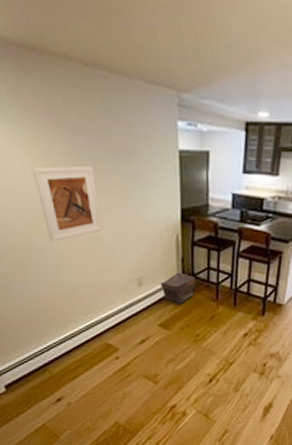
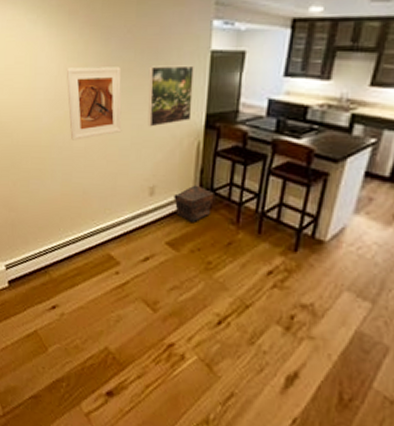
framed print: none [121,164,168,224] -> present [148,65,194,127]

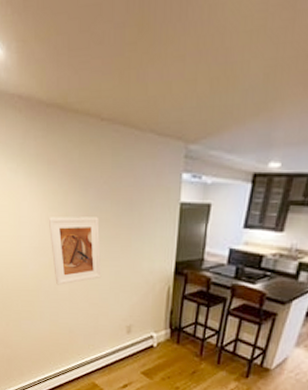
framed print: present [148,65,194,127] -> none [124,216,165,273]
pouch: present [174,185,214,223] -> none [147,324,182,356]

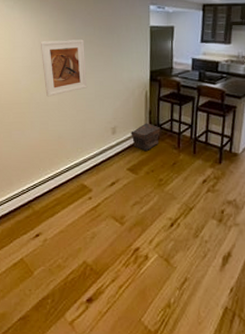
pouch: none [147,324,182,356] -> present [131,123,160,152]

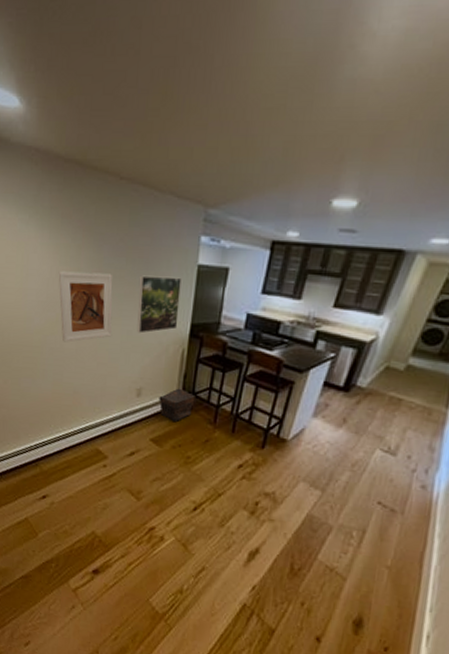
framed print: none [105,37,140,83] -> present [137,275,182,334]

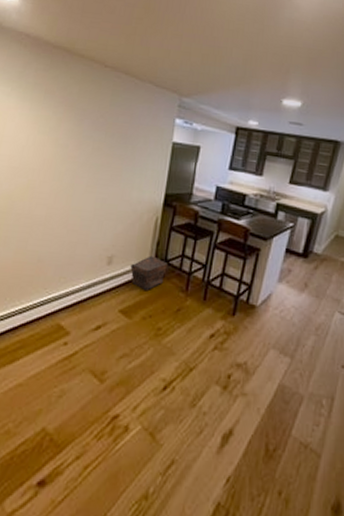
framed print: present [58,271,113,343] -> none [31,140,91,209]
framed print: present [137,275,182,334] -> none [111,148,157,202]

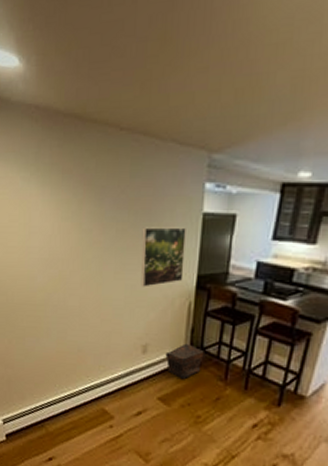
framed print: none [111,148,157,202] -> present [141,227,186,287]

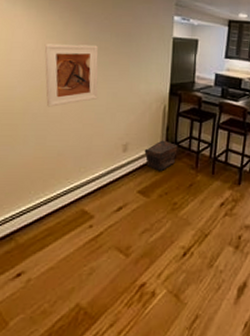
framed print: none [60,227,116,300] -> present [44,44,99,107]
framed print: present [141,227,186,287] -> none [122,46,160,95]

